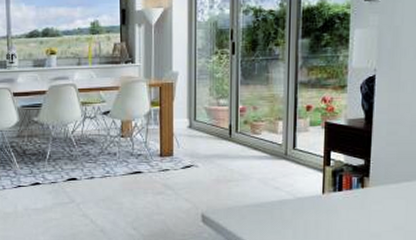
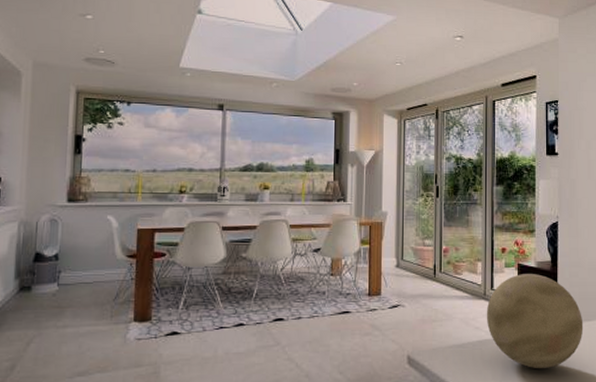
decorative ball: none [287,132,401,229] -> present [486,274,584,368]

